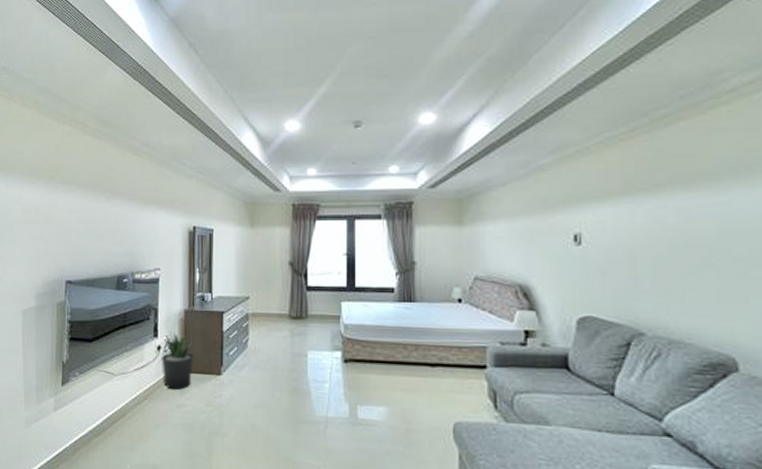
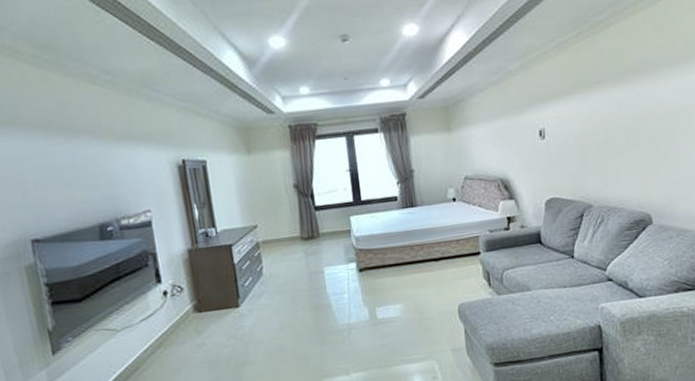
planter: present [163,331,193,390] -> none [171,274,209,332]

